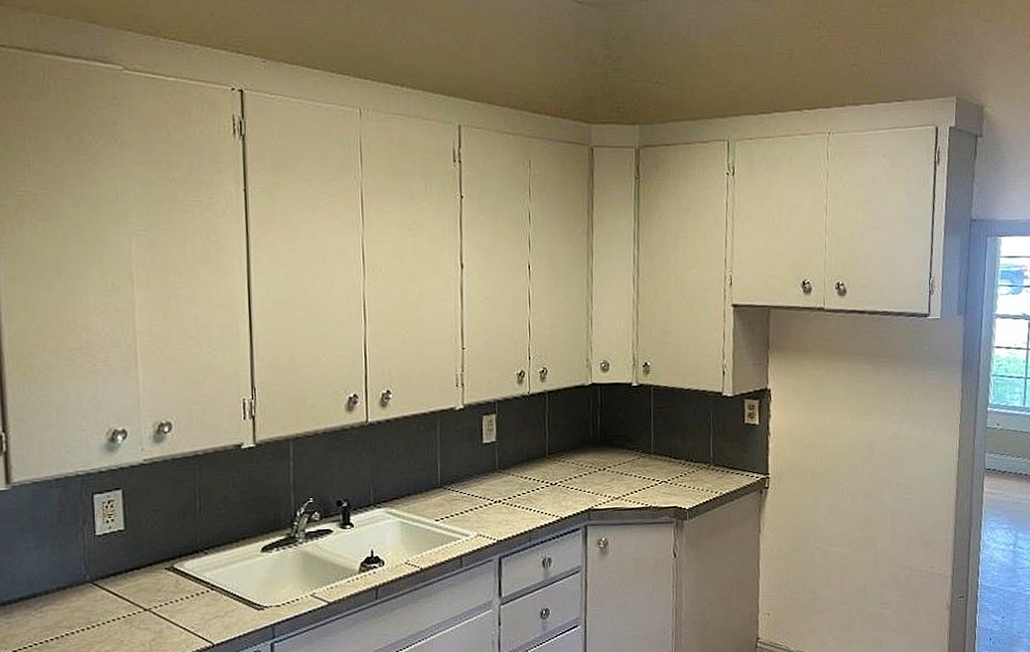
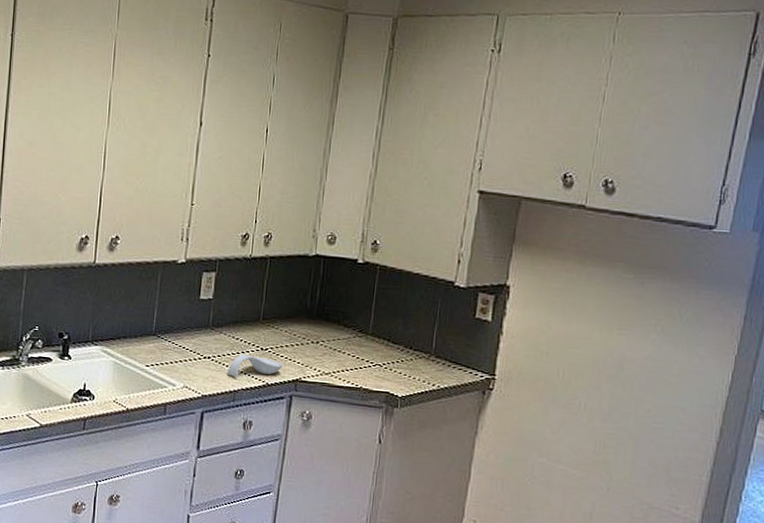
spoon rest: none [520,491,575,517] -> present [228,353,284,377]

